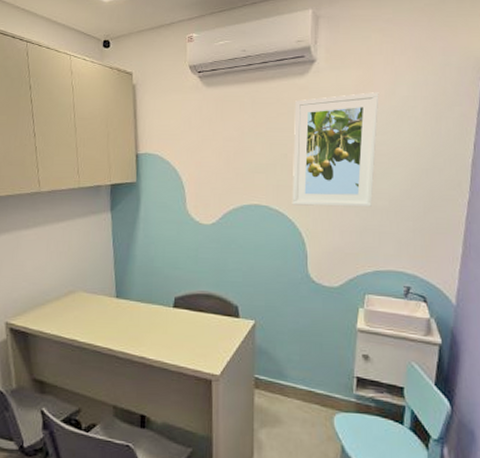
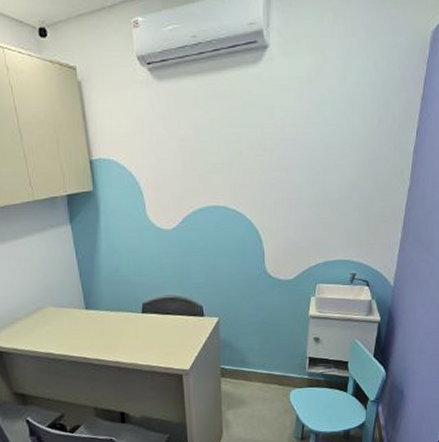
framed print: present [292,92,379,208] -> none [248,80,331,204]

